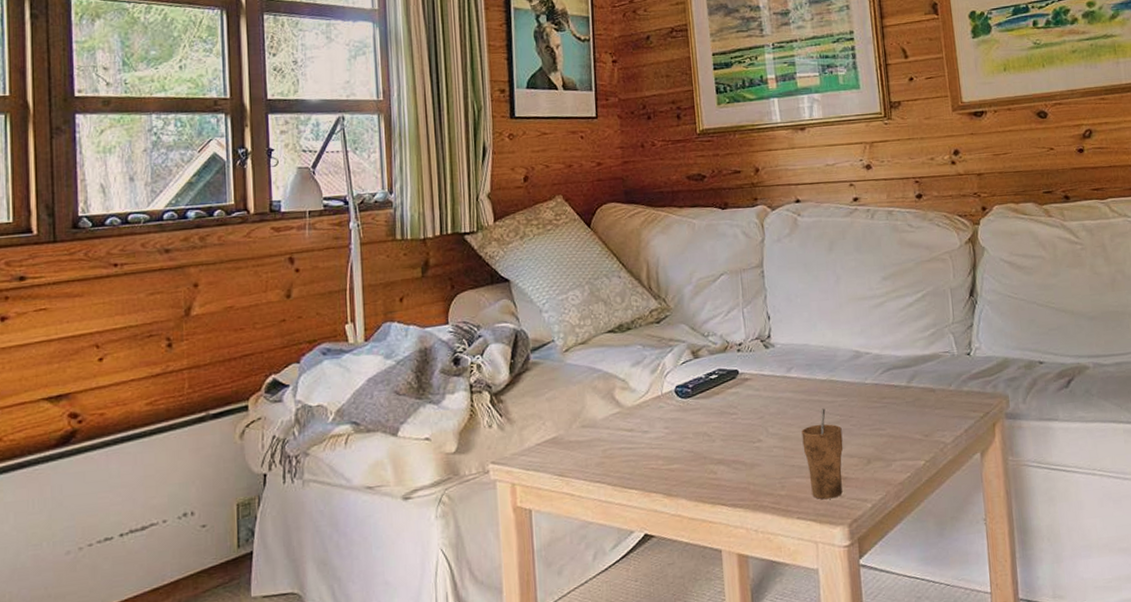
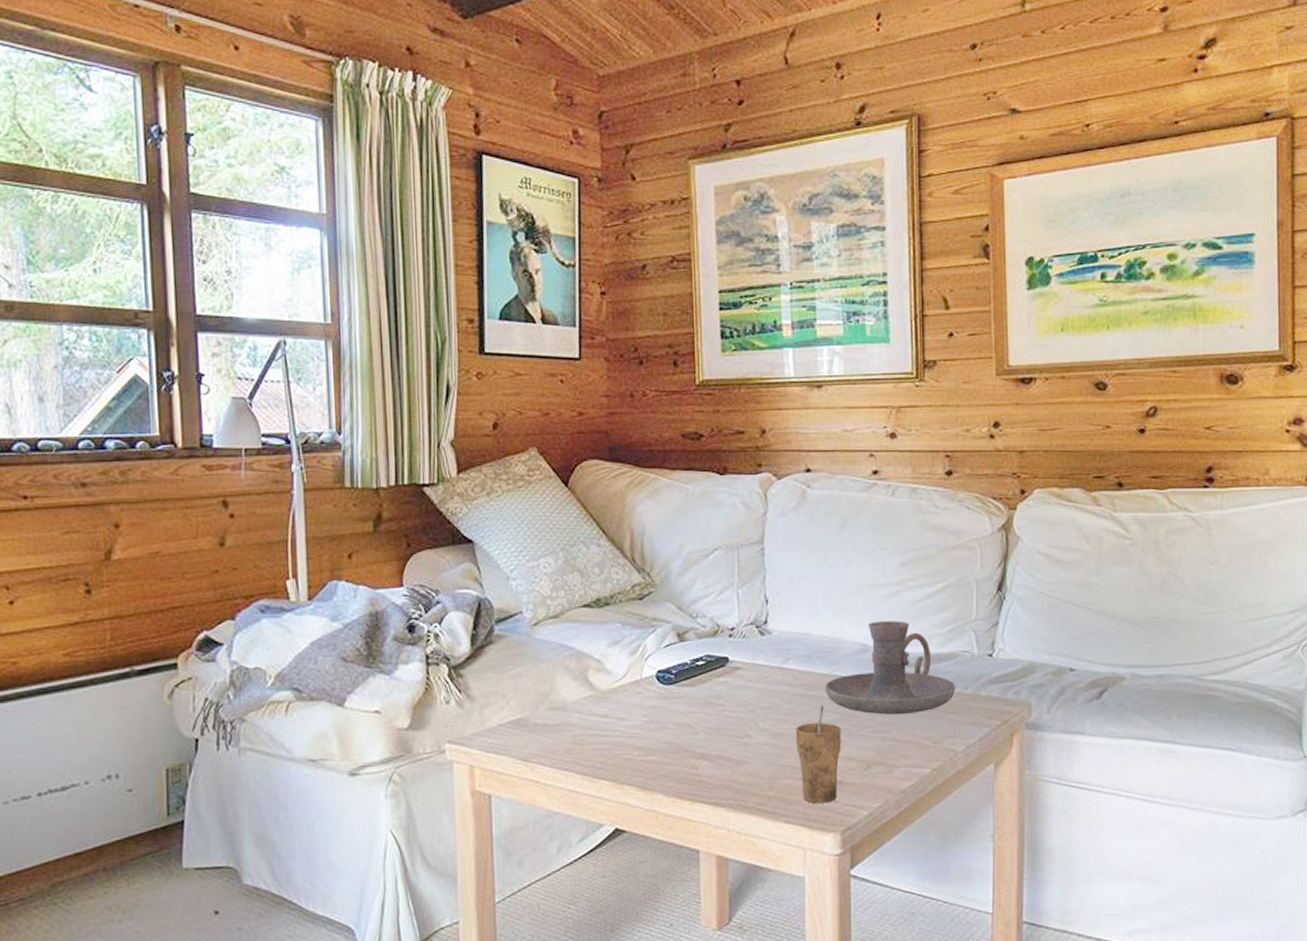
candle holder: none [825,328,941,414] -> present [825,621,956,715]

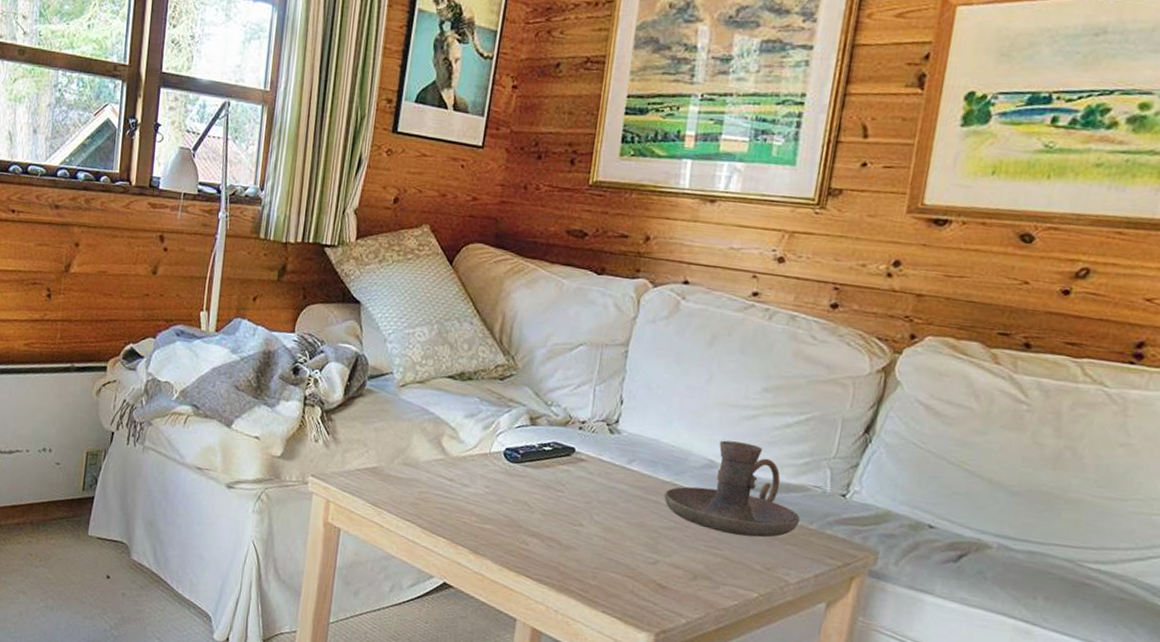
cup: present [796,705,841,804] -> none [624,510,674,604]

